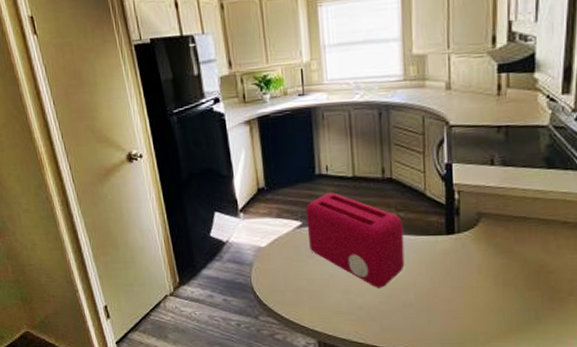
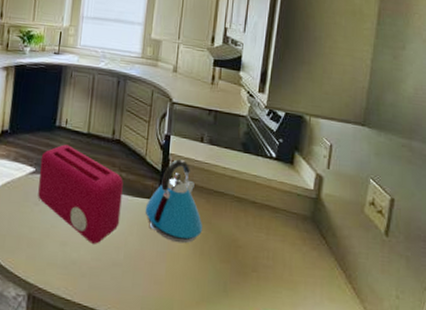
kettle: none [432,188,503,276] -> present [145,159,202,244]

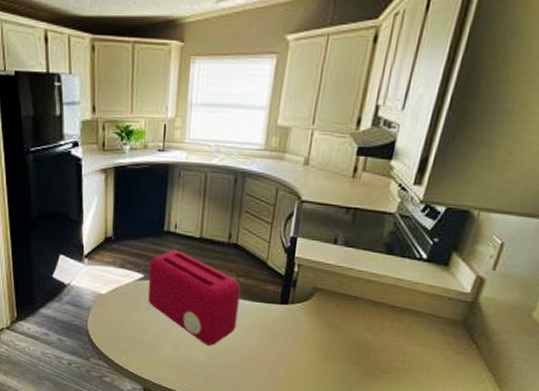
kettle: present [145,159,202,244] -> none [264,263,330,346]

